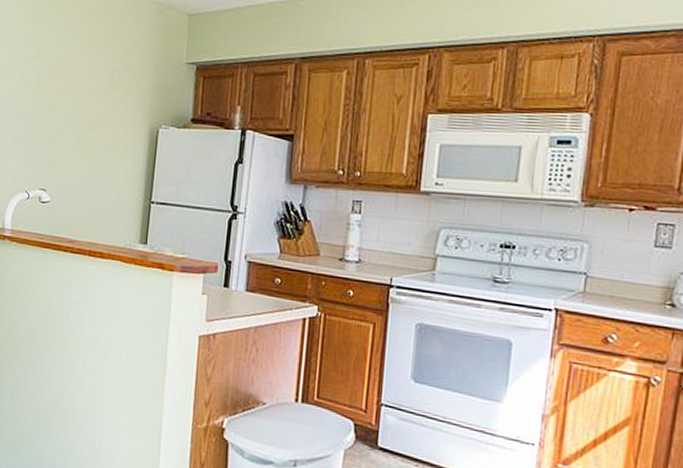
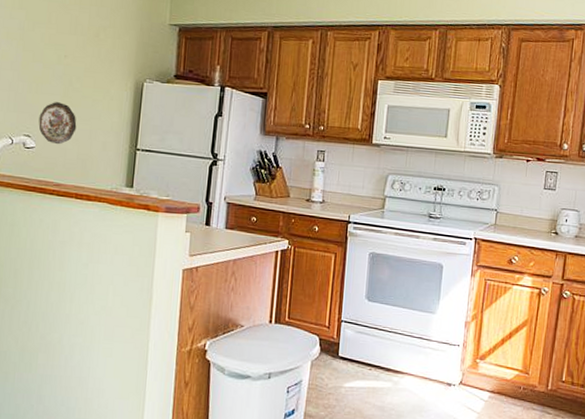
decorative plate: none [53,153,91,199] -> present [38,102,77,145]

